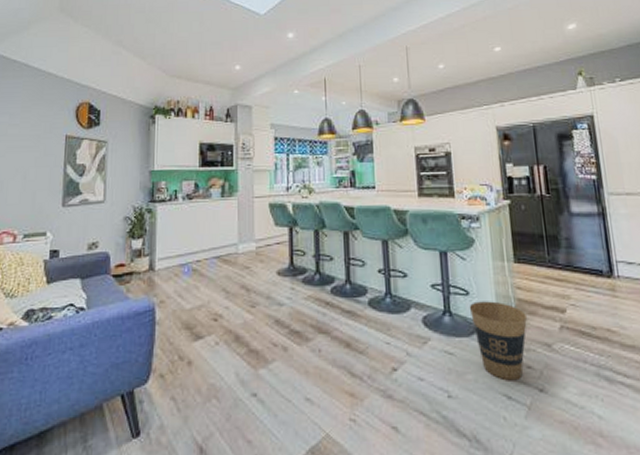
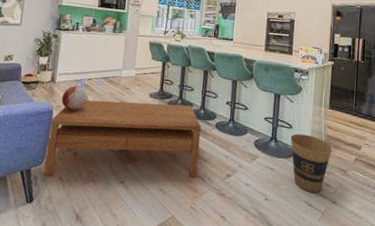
coffee table: none [151,280,352,398] -> present [43,99,201,178]
decorative orb: none [164,271,199,305] -> present [61,85,89,110]

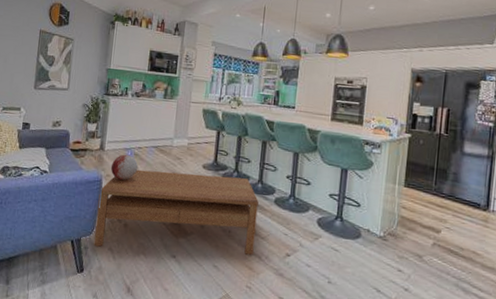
trash can: present [290,133,332,194] -> none [358,213,406,279]

